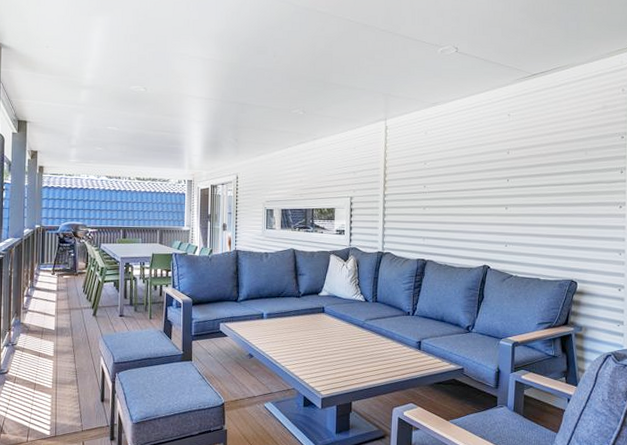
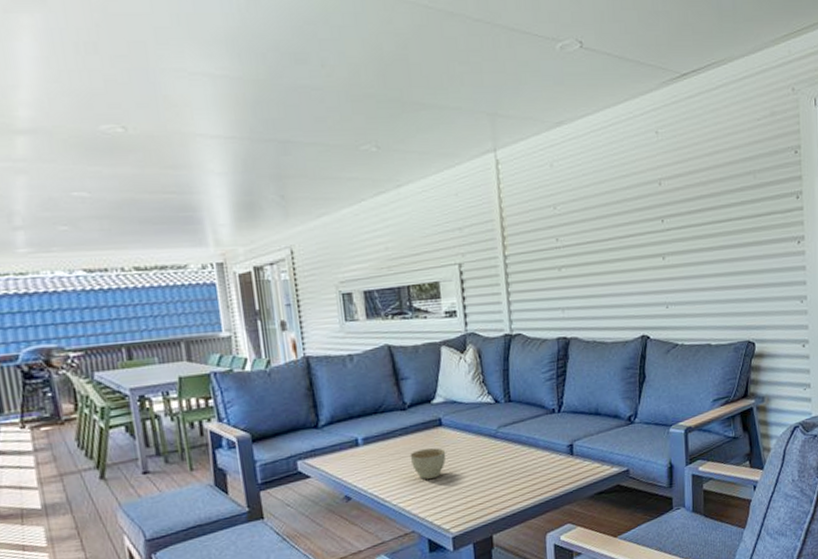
planter bowl: none [298,328,325,351] -> present [410,448,446,479]

